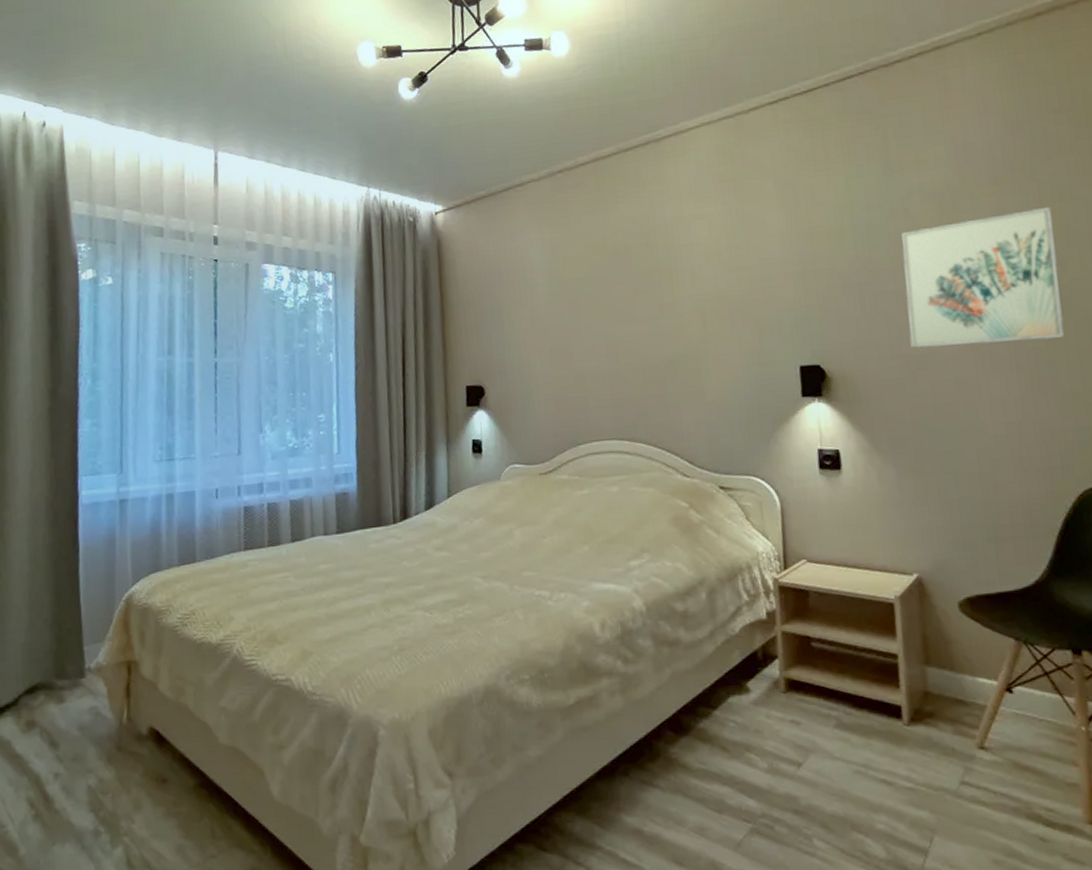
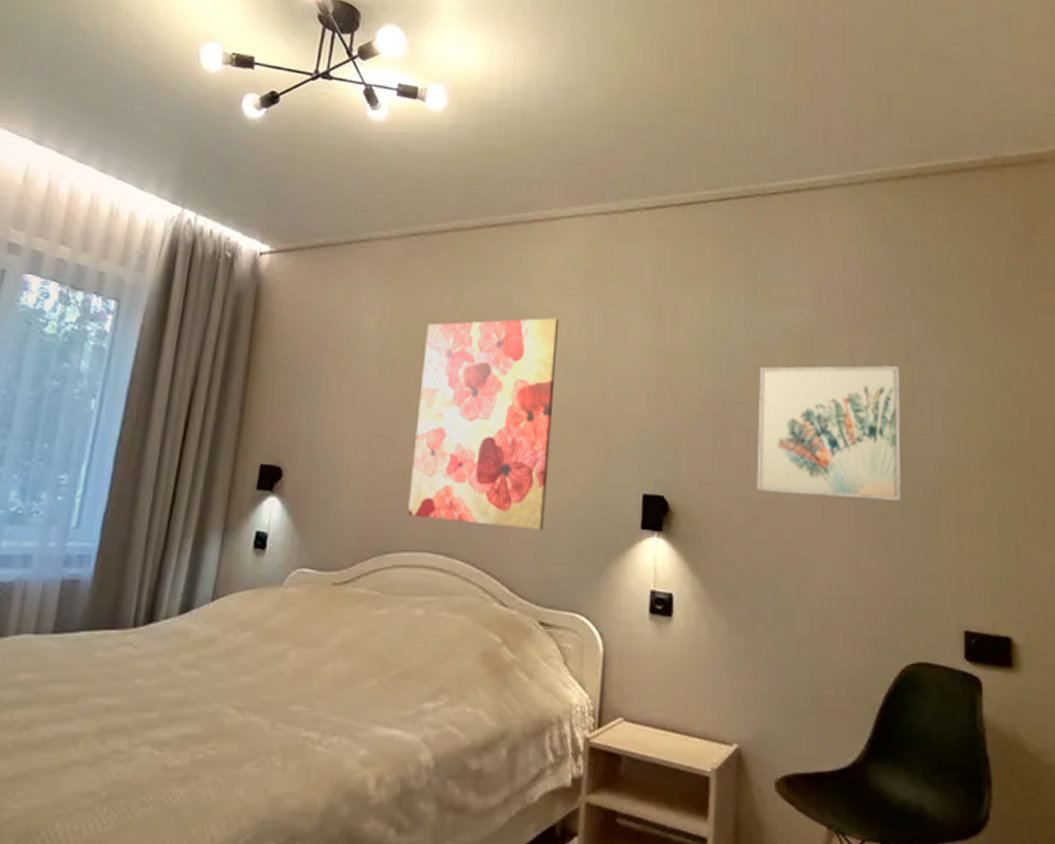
wall art: none [583,221,712,412] -> present [408,317,559,531]

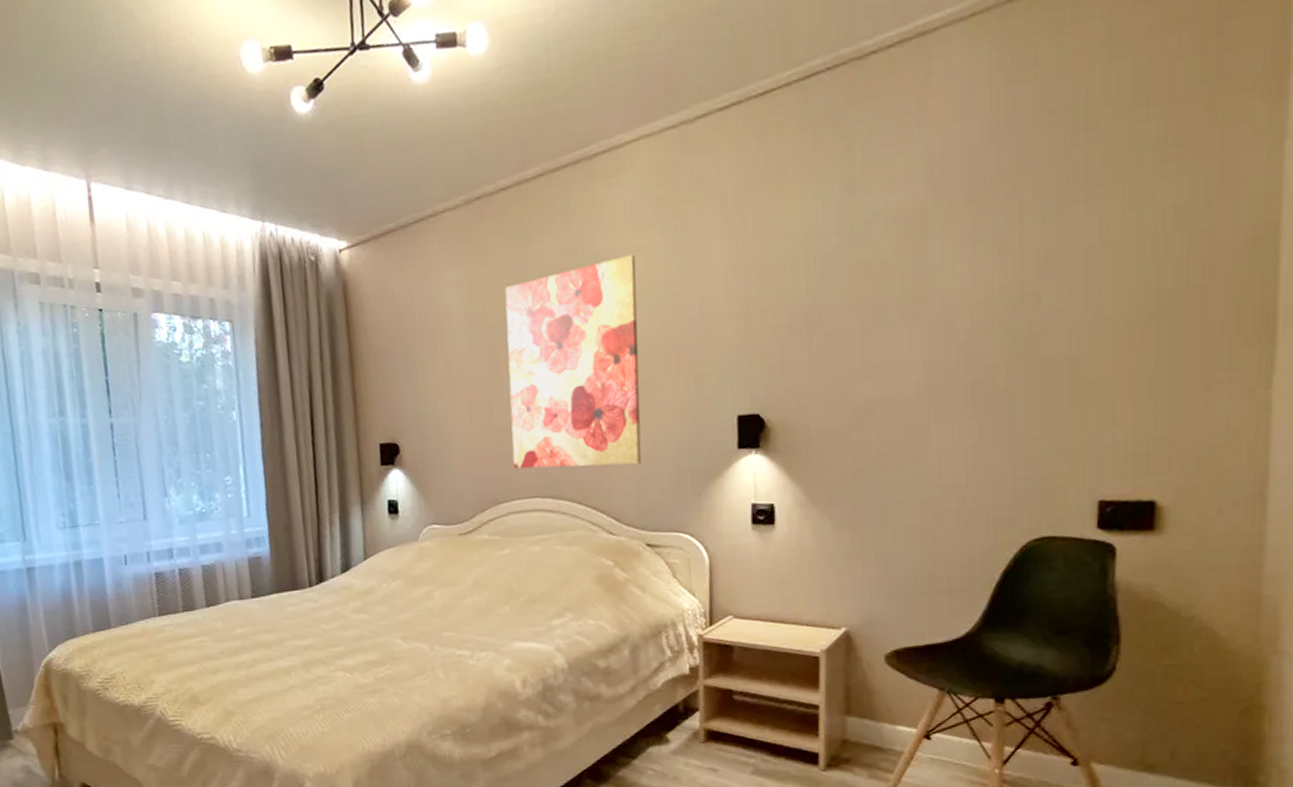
wall art: present [756,365,902,501] -> none [858,228,1032,394]

